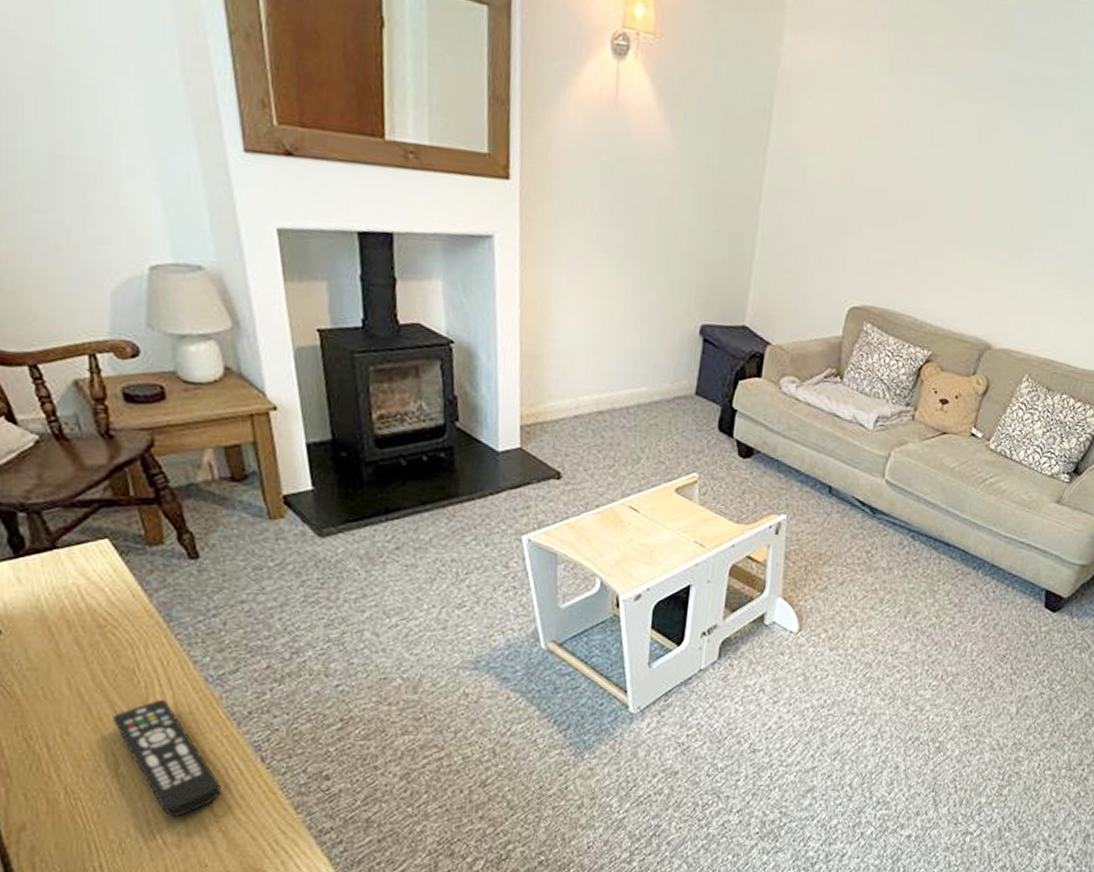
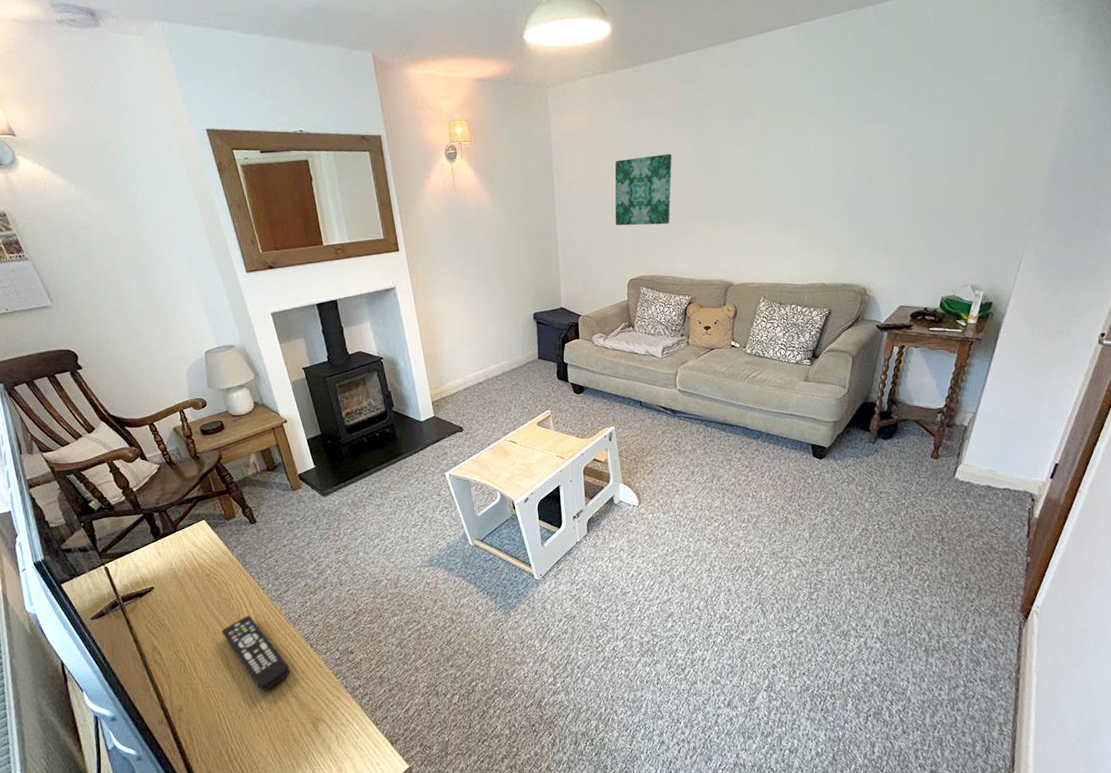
wall art: none [847,124,949,239] -> present [615,153,672,226]

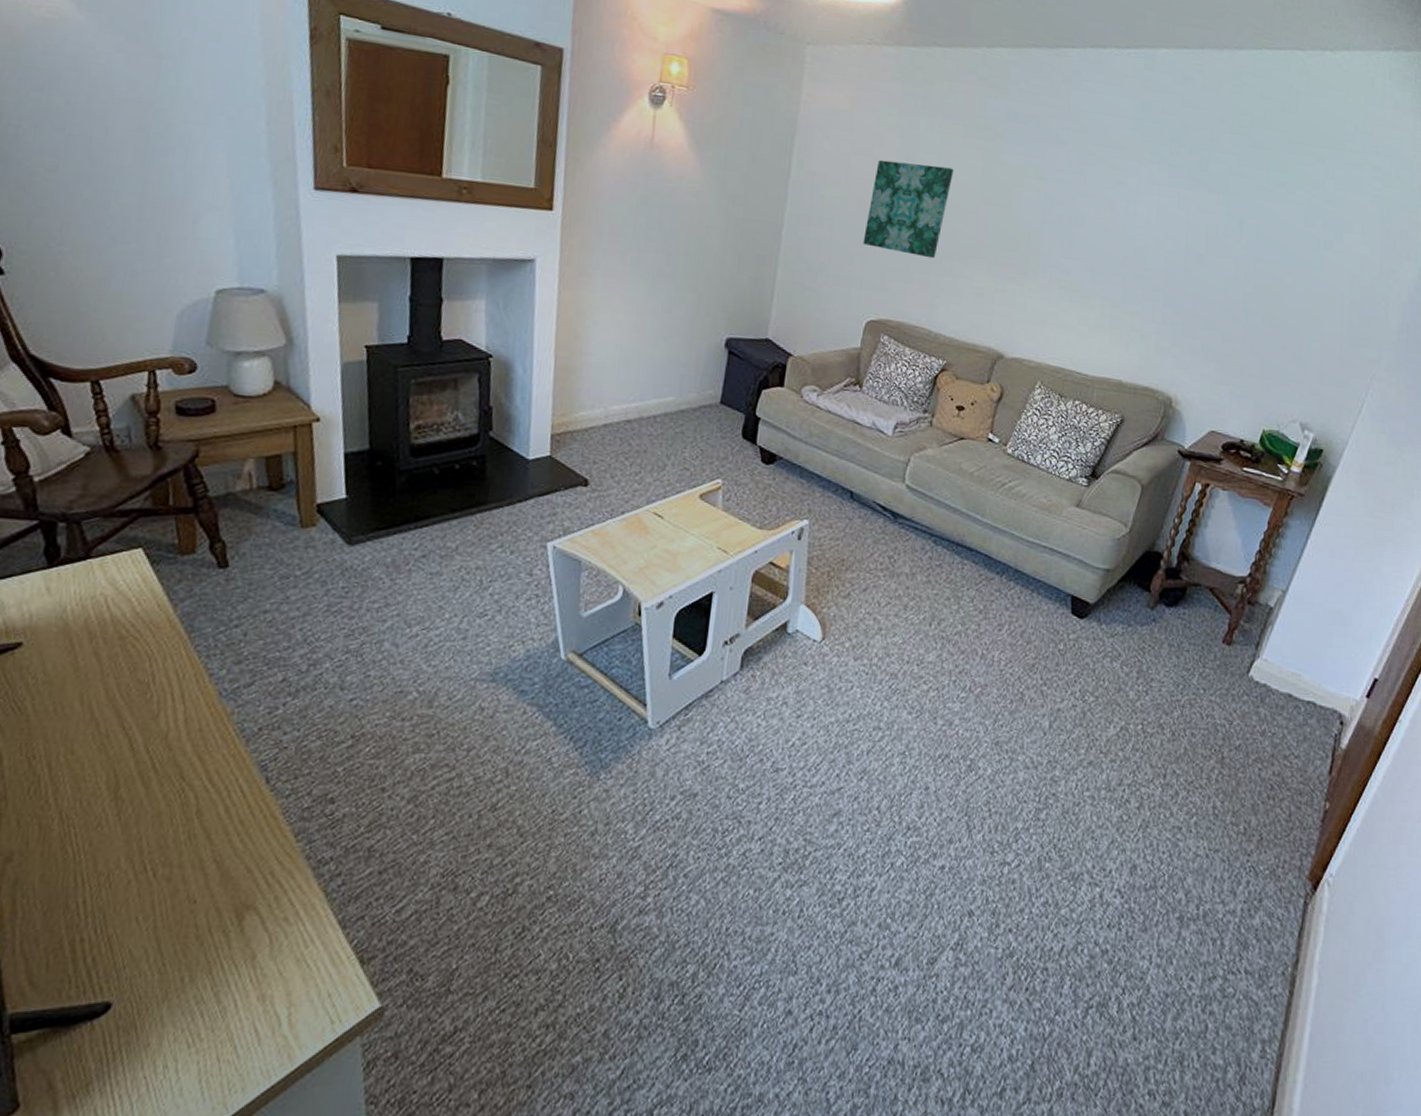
remote control: present [221,615,290,691] -> none [119,714,222,846]

